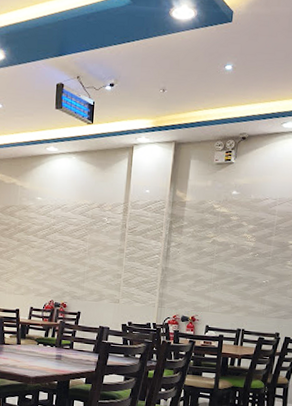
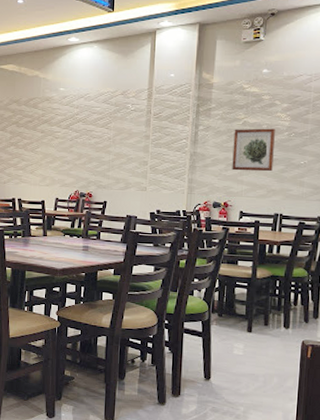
wall art: none [200,247,241,289] -> present [232,128,275,172]

